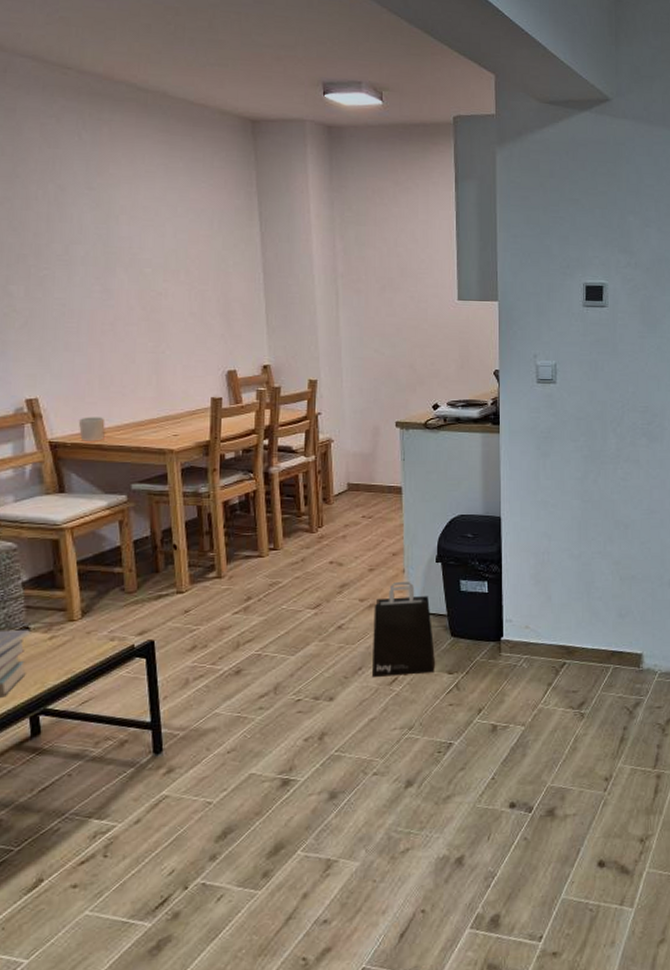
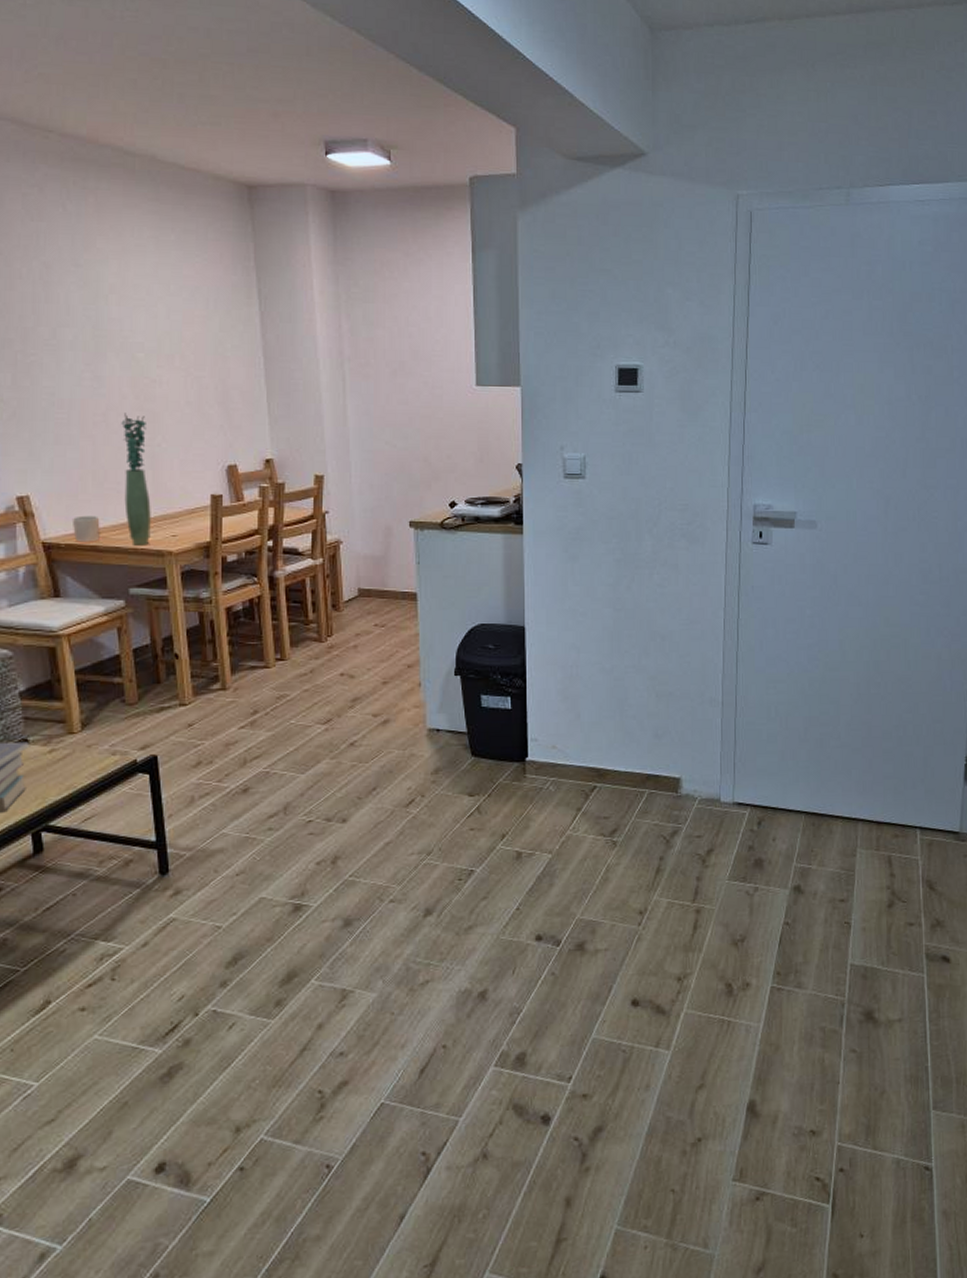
vase: none [128,322,154,444] -> present [121,413,151,545]
shopping bag: present [371,581,435,677] -> none [386,695,454,798]

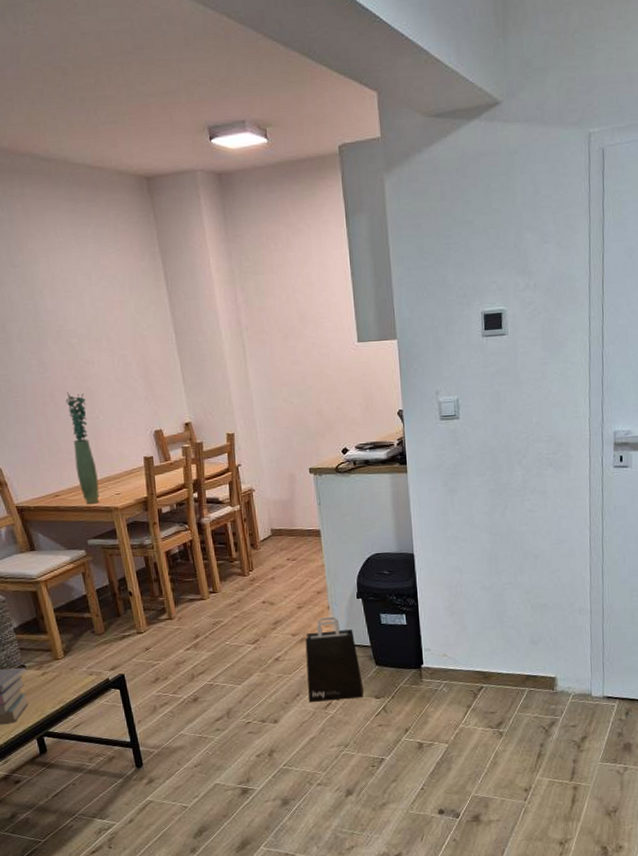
mug: present [71,515,100,542] -> none [36,481,60,505]
shopping bag: none [386,695,454,798] -> present [305,616,364,702]

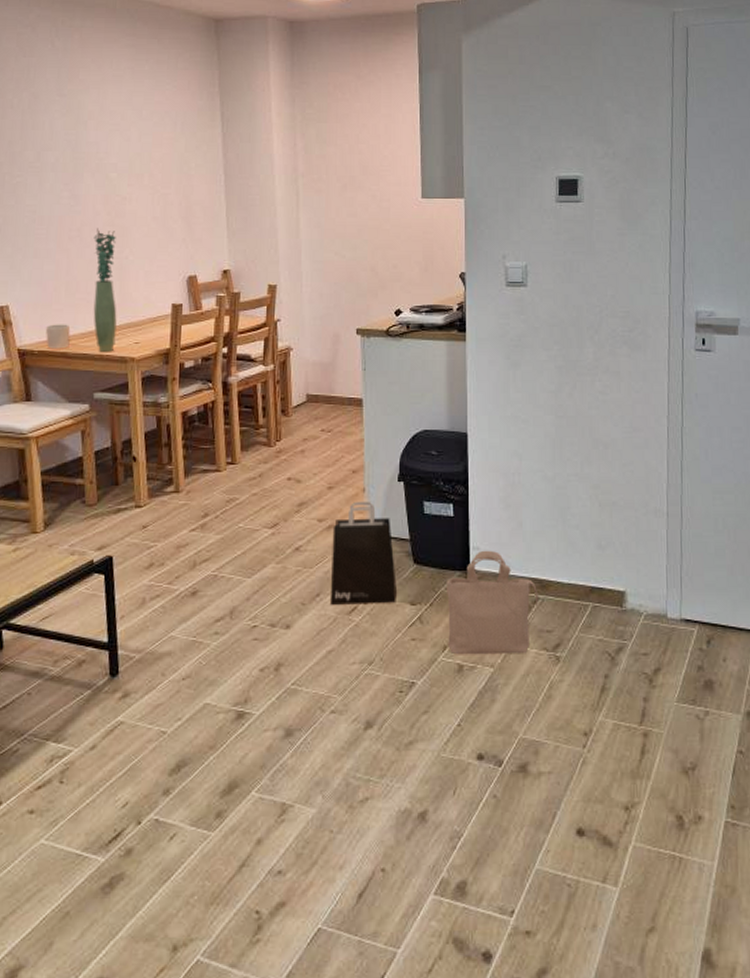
mug: none [36,481,60,505] -> present [45,324,71,349]
tote bag: none [404,650,483,736] -> present [445,550,539,655]

